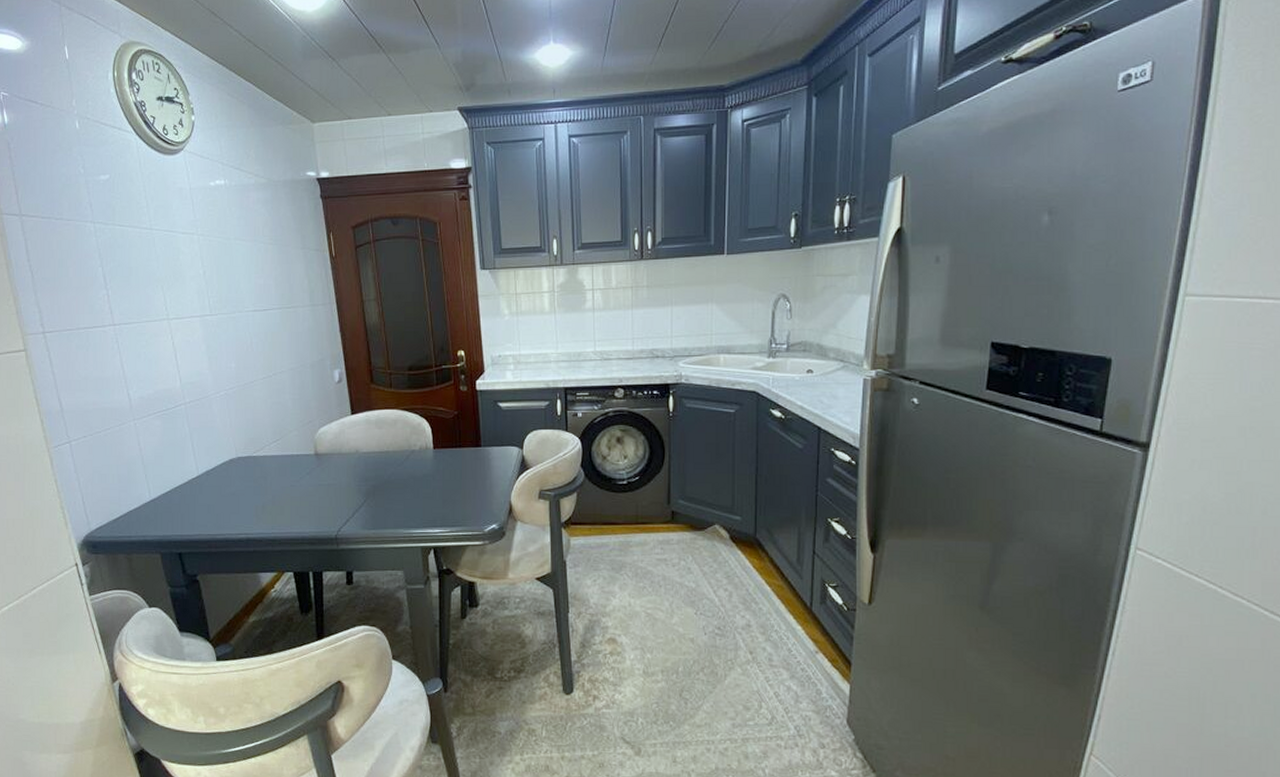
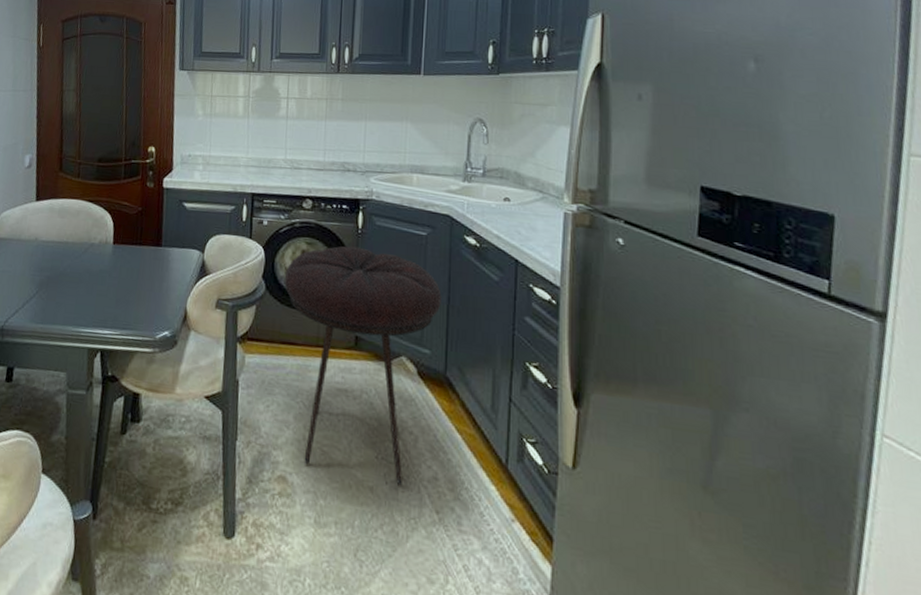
stool: none [602,429,750,636] -> present [284,246,442,487]

